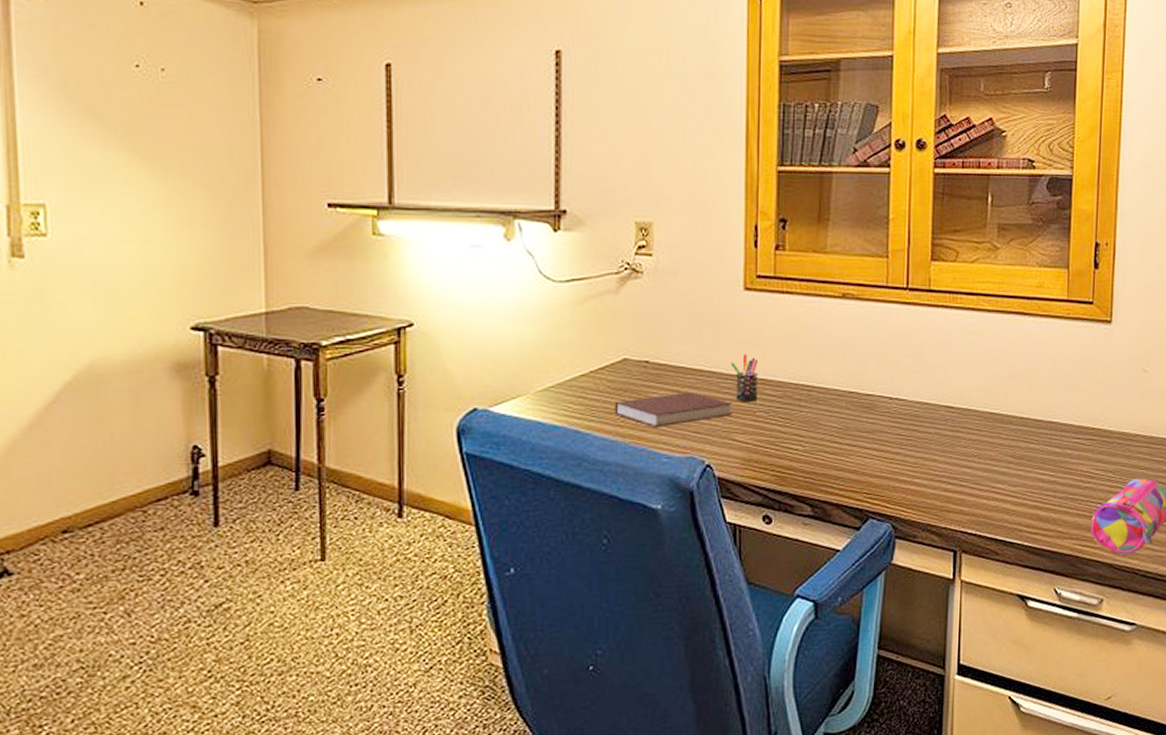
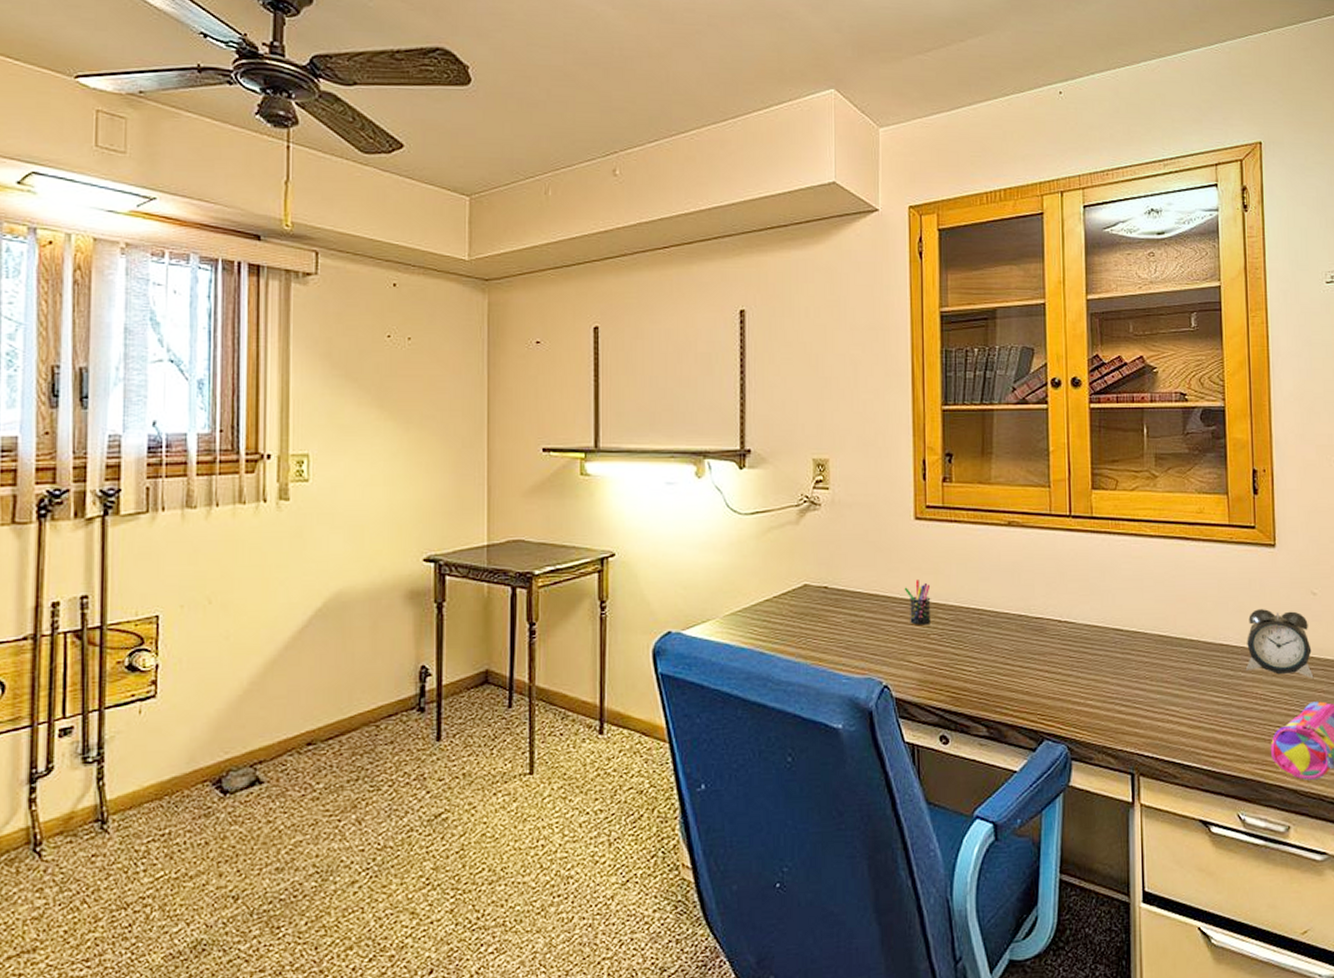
notebook: present [614,391,733,428] -> none [796,615,907,650]
alarm clock: none [1073,386,1138,455] -> present [1246,609,1314,678]

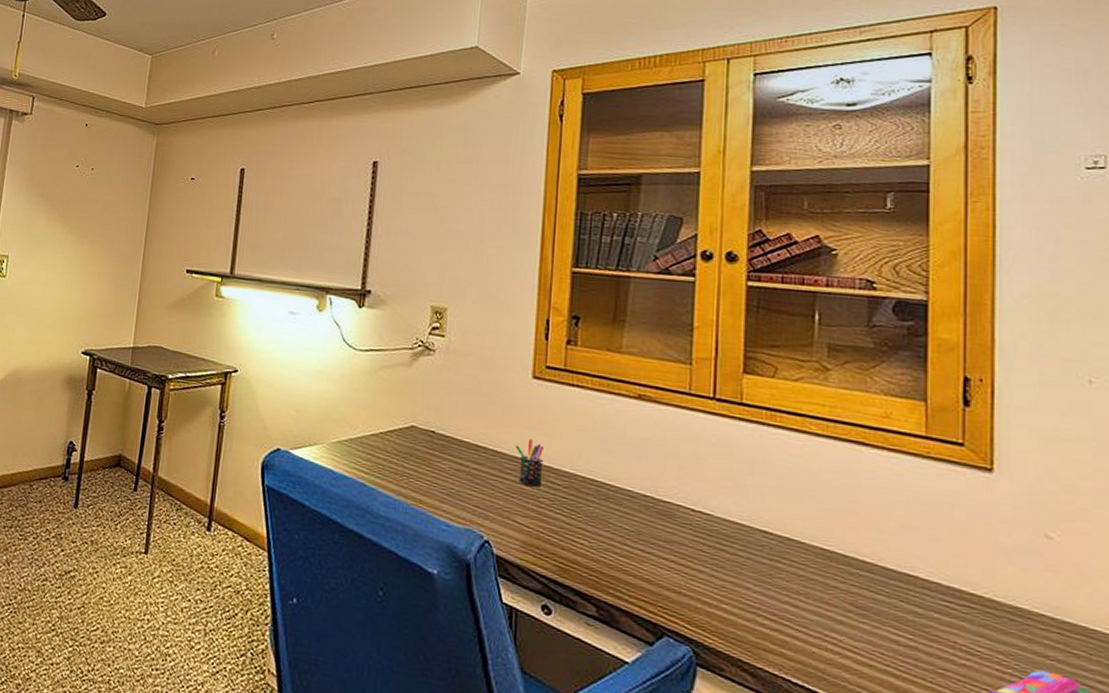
alarm clock: present [1246,609,1314,678] -> none [942,541,1044,641]

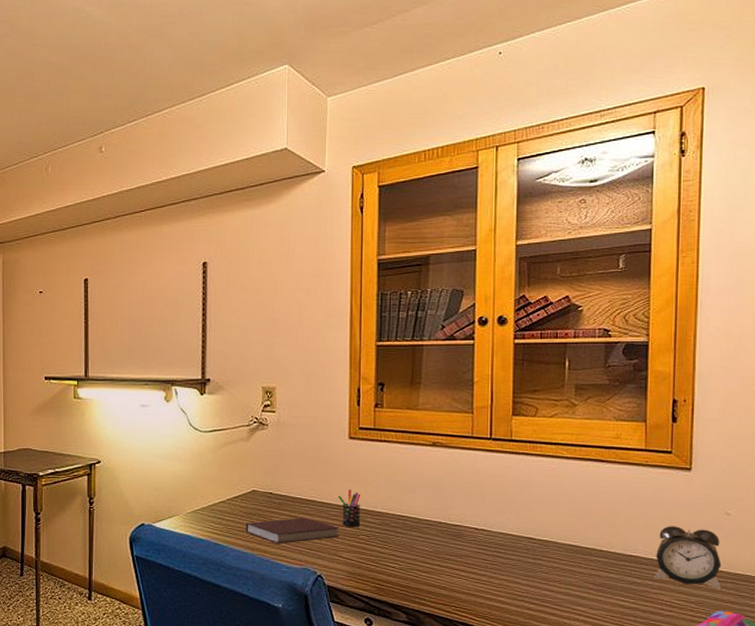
notebook: none [399,463,515,497] -> present [245,517,340,544]
alarm clock: none [942,541,1044,641] -> present [654,526,722,589]

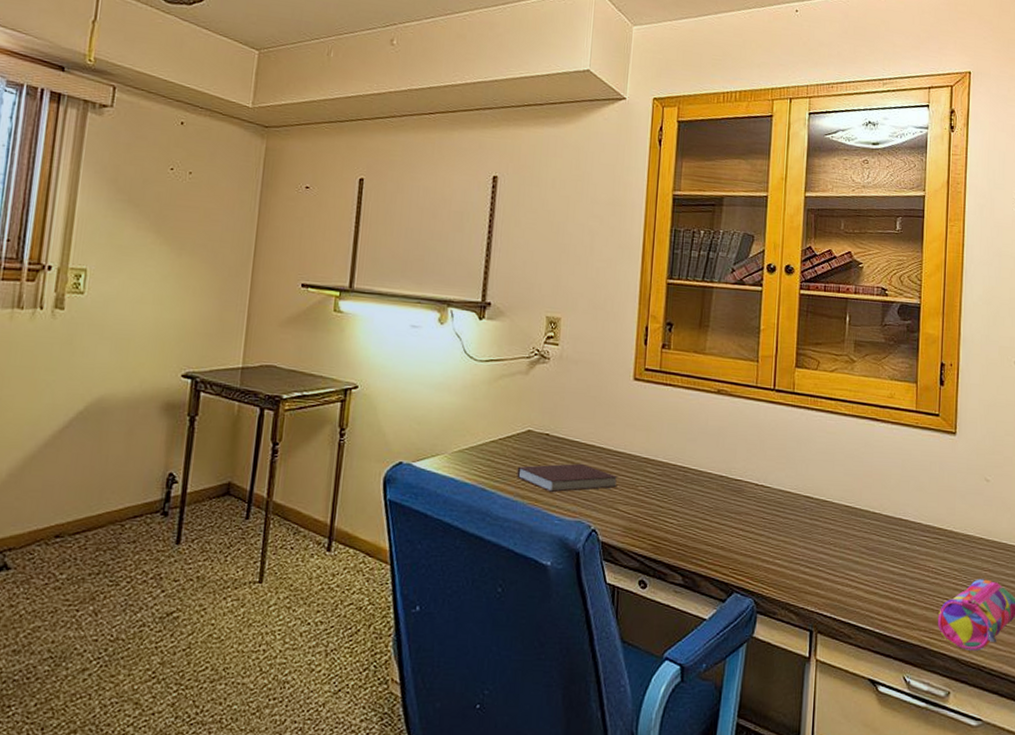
pen holder: present [337,489,361,527] -> none [618,435,643,477]
alarm clock: present [654,526,722,589] -> none [921,490,982,557]

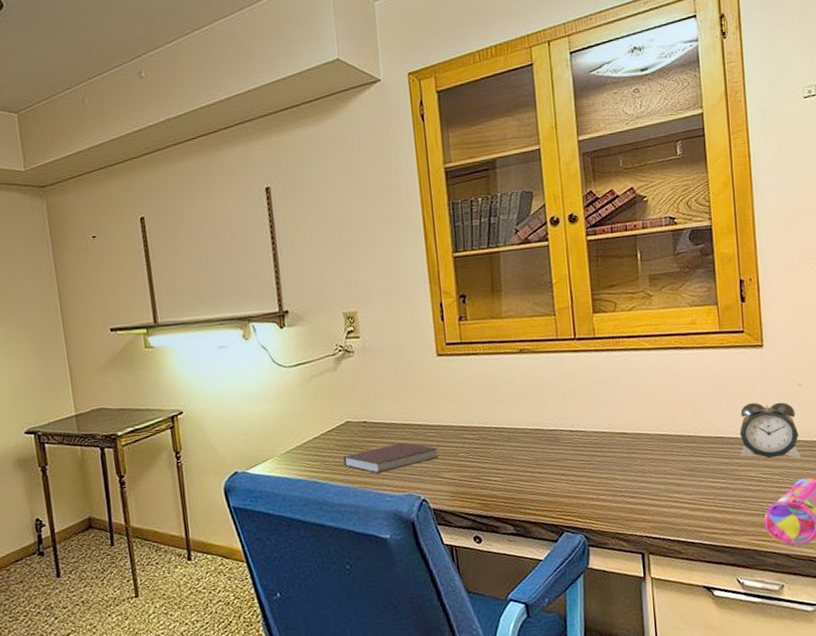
alarm clock: none [921,490,982,557] -> present [739,402,802,459]

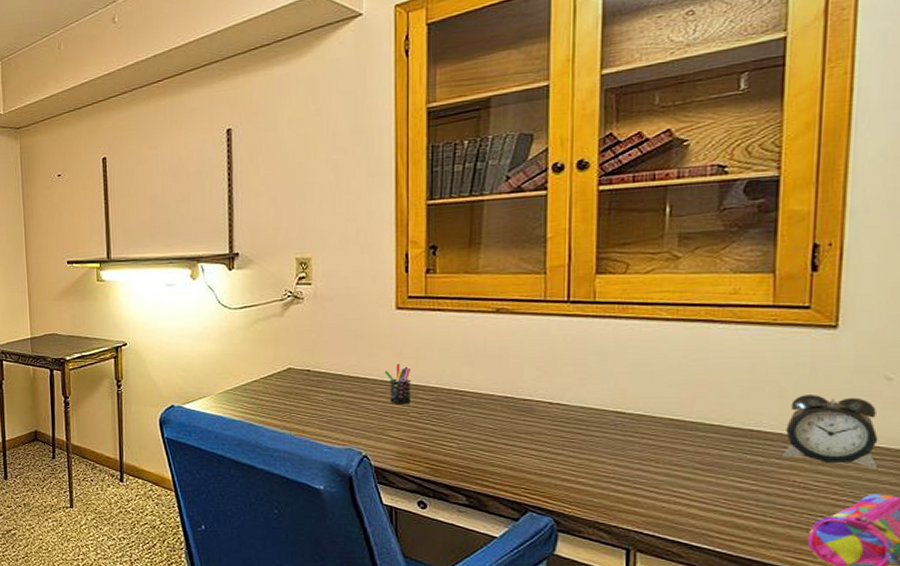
notebook: present [343,442,439,474] -> none [282,394,387,424]
pen holder: none [432,407,459,446] -> present [384,364,412,404]

